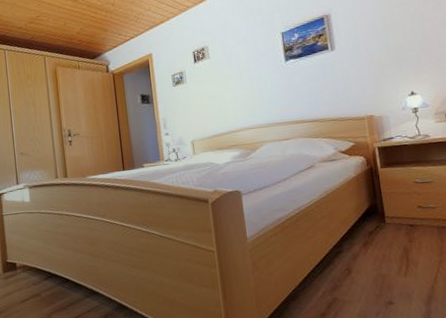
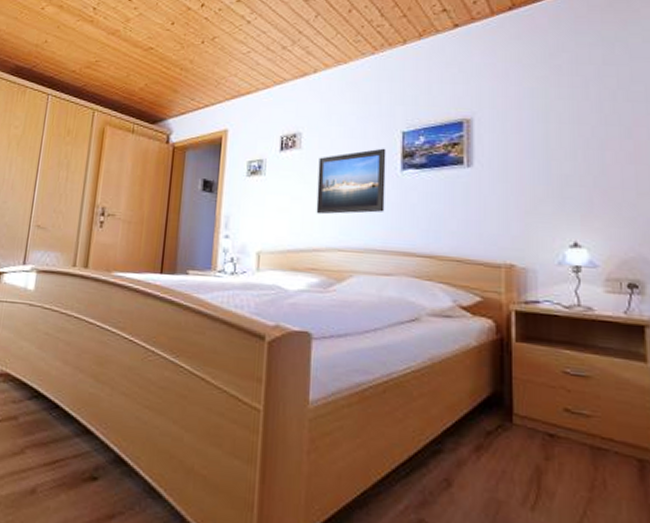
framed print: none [224,47,278,105] -> present [316,148,386,215]

